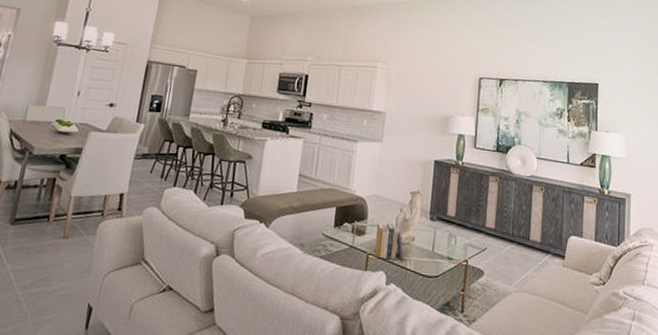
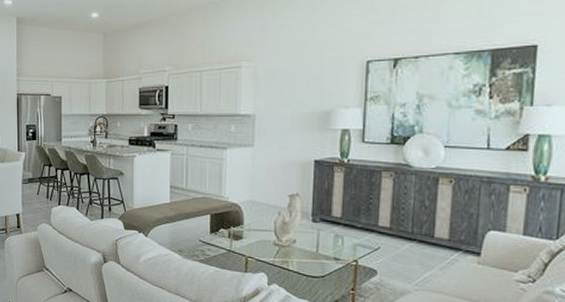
books: present [374,221,404,261] -> none [253,226,285,263]

